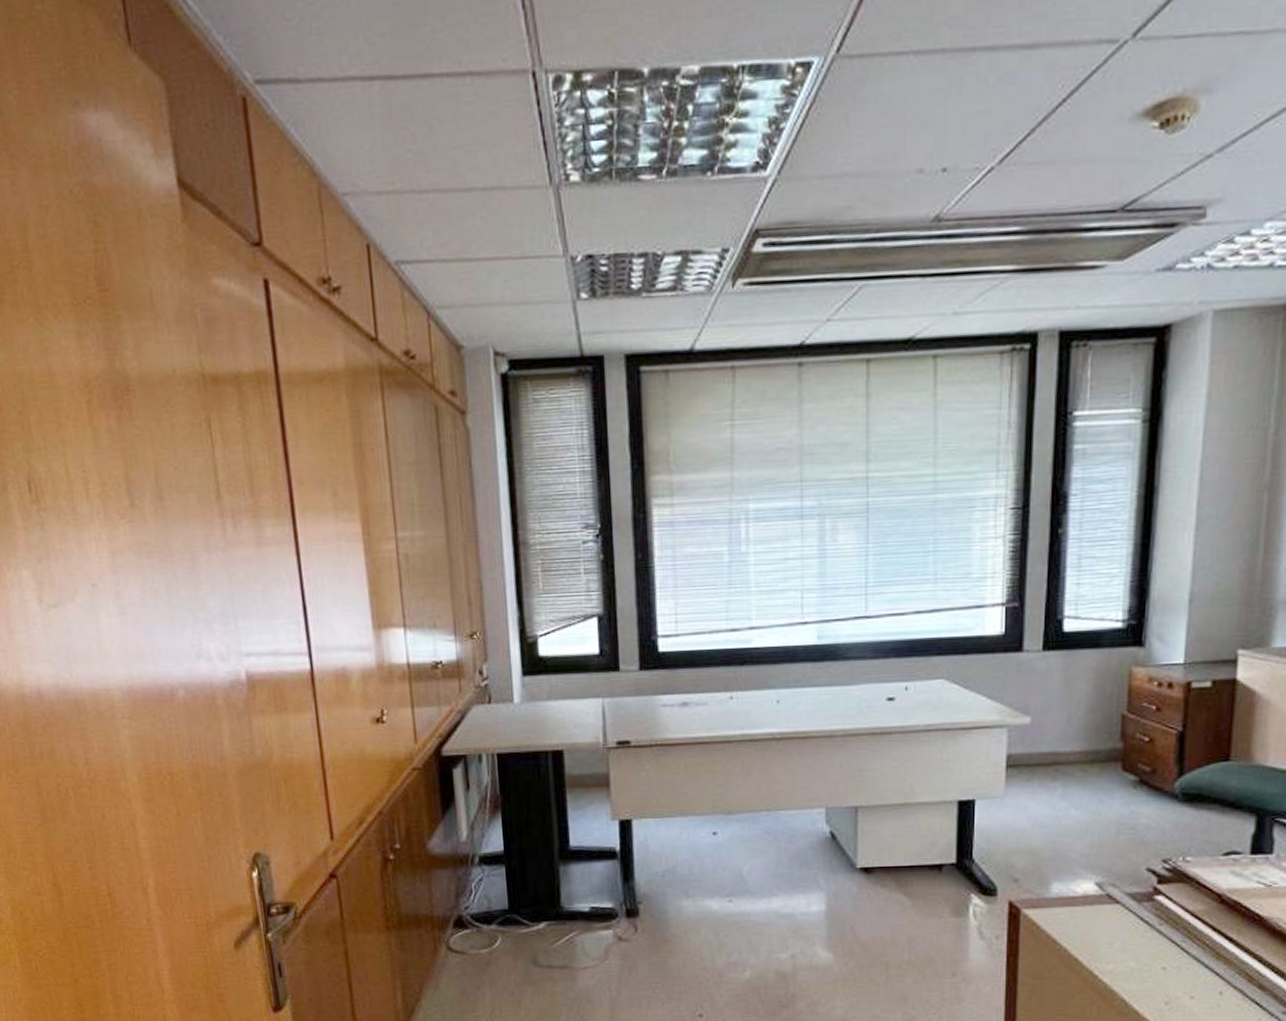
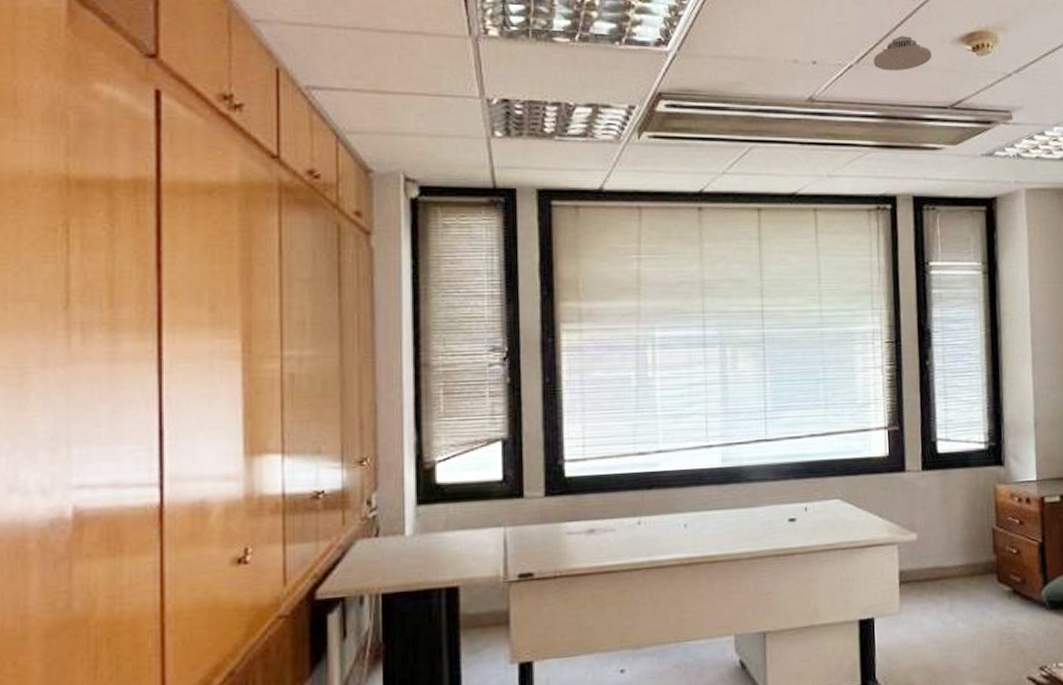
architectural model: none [1021,118,1102,170] -> present [873,35,932,72]

